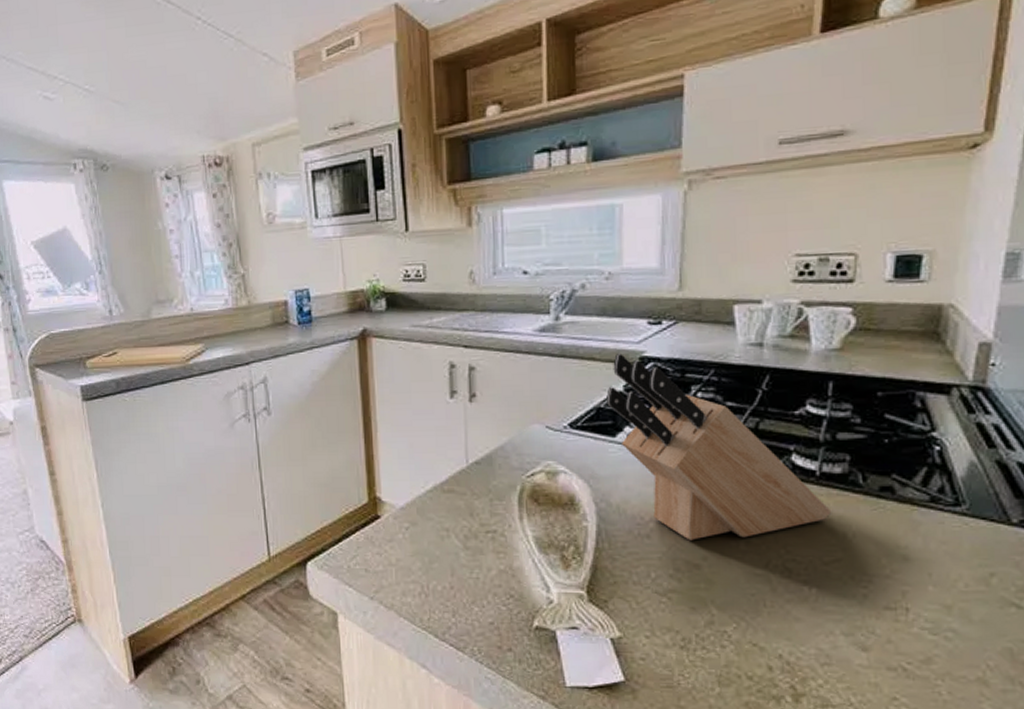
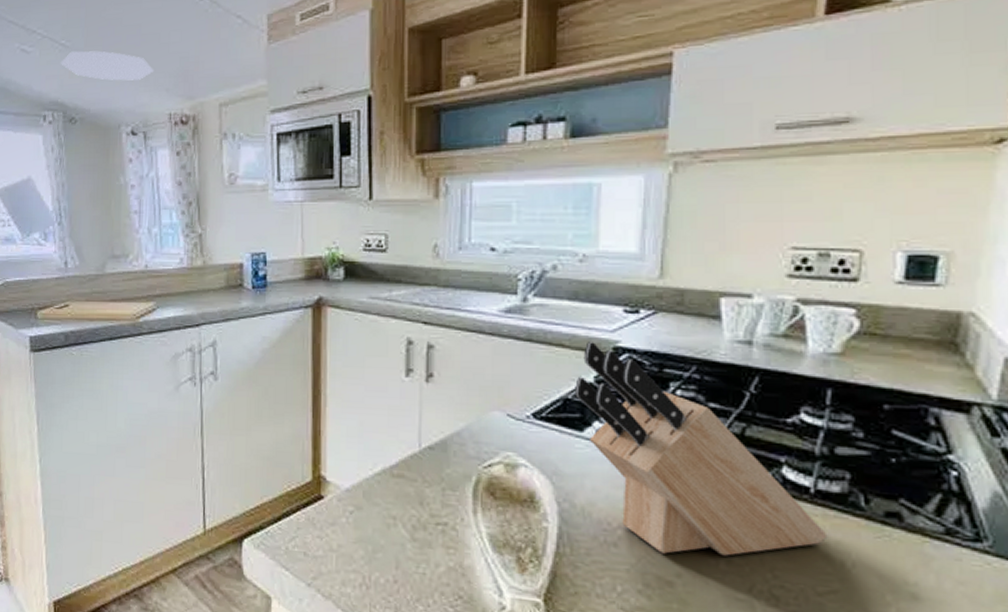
ceiling light: none [85,94,184,125] -> present [60,51,154,81]

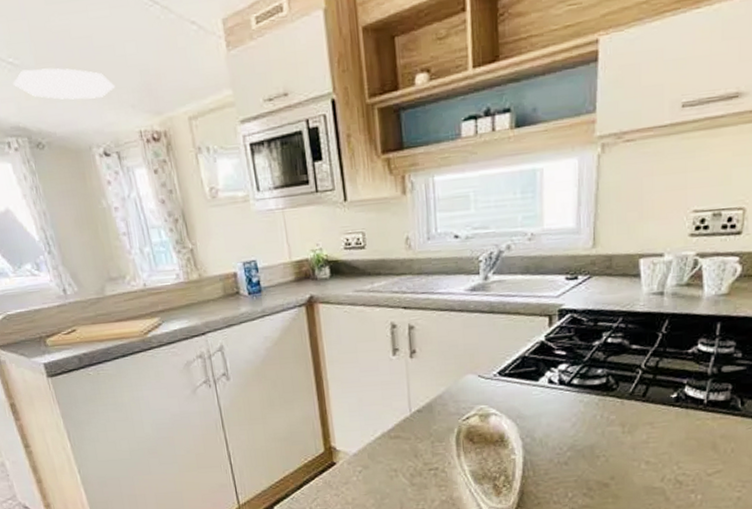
knife block: present [575,342,828,556] -> none [530,307,716,464]

